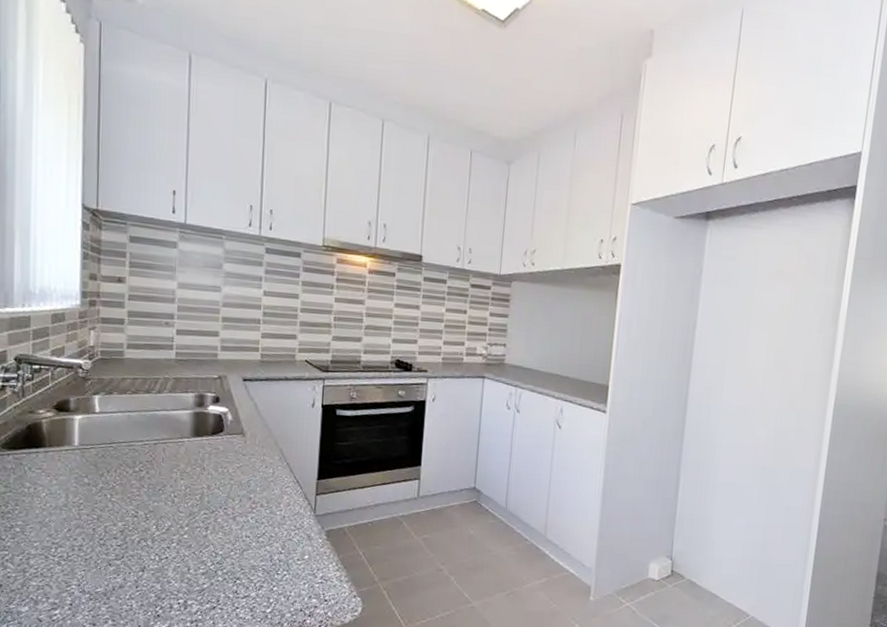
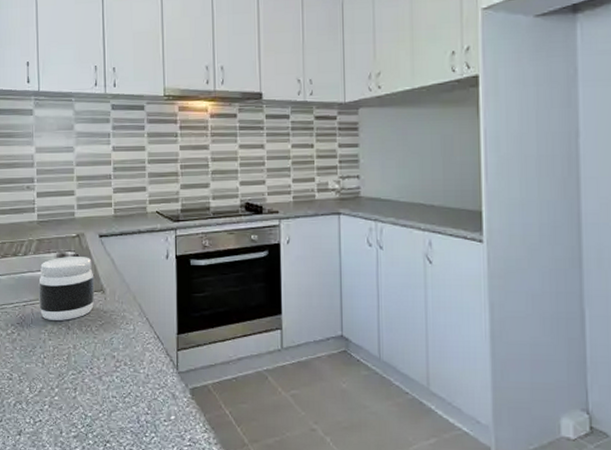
jar: none [172,397,235,461] -> present [38,255,95,321]

